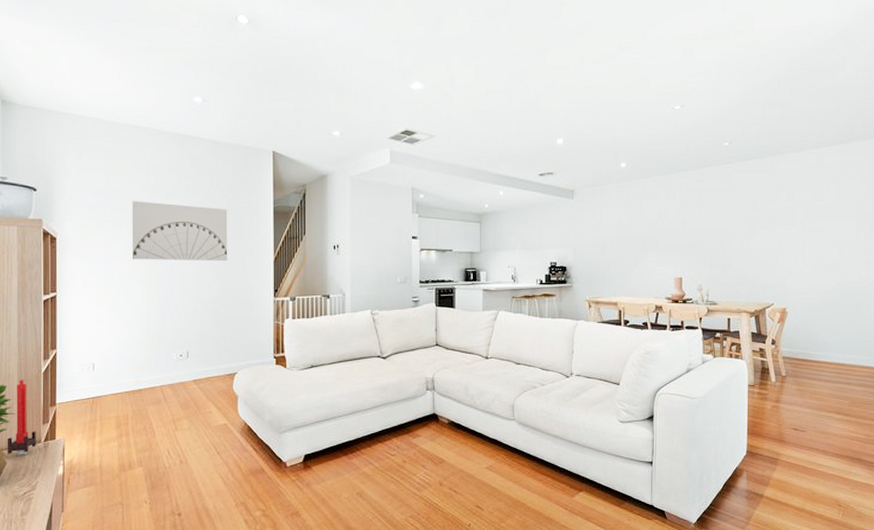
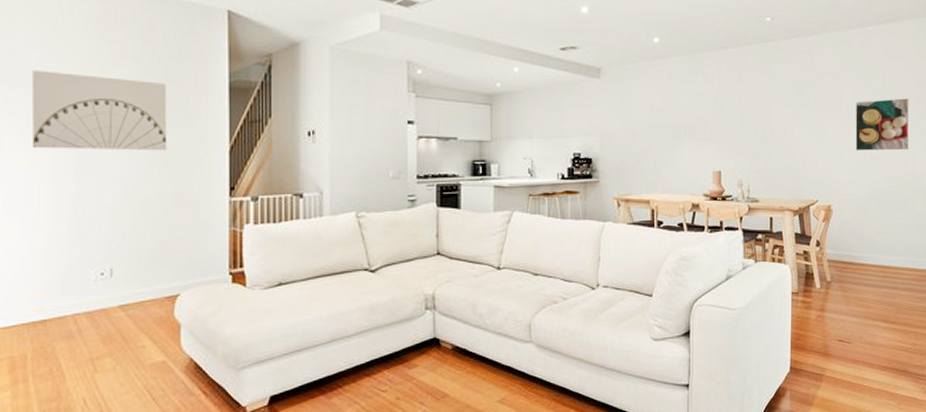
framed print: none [810,211,864,259] -> present [855,98,909,151]

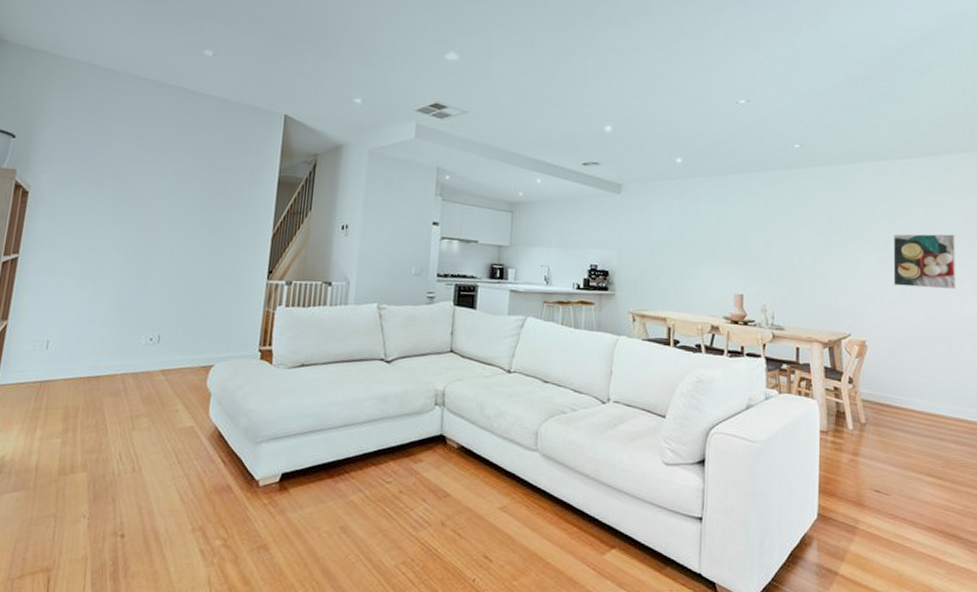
wall art: present [33,70,167,150] -> none [111,157,226,233]

